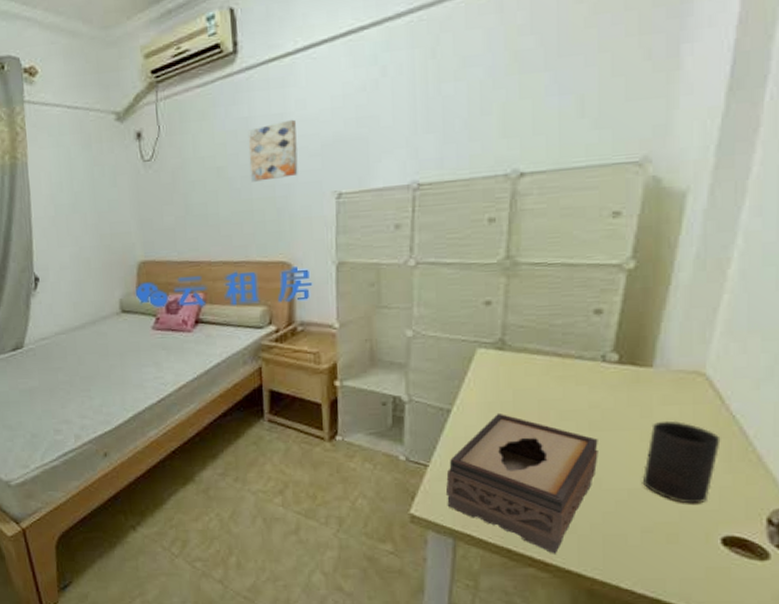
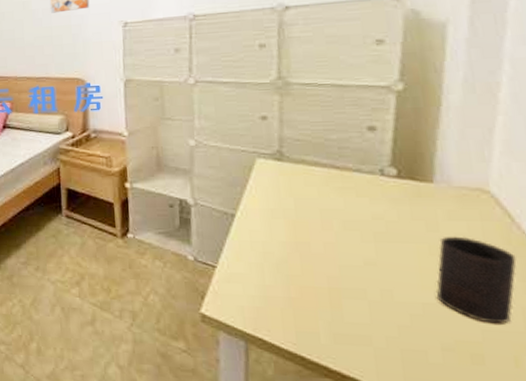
tissue box: present [445,412,598,554] -> none [234,219,387,366]

